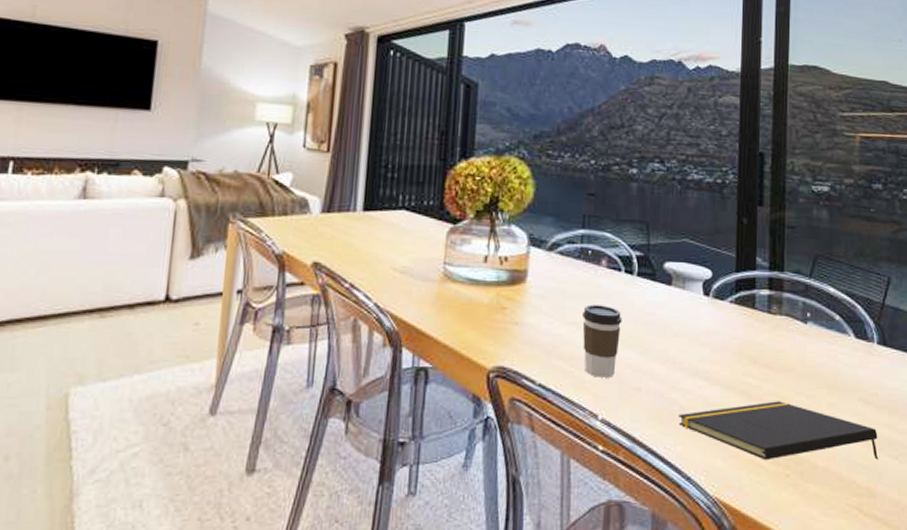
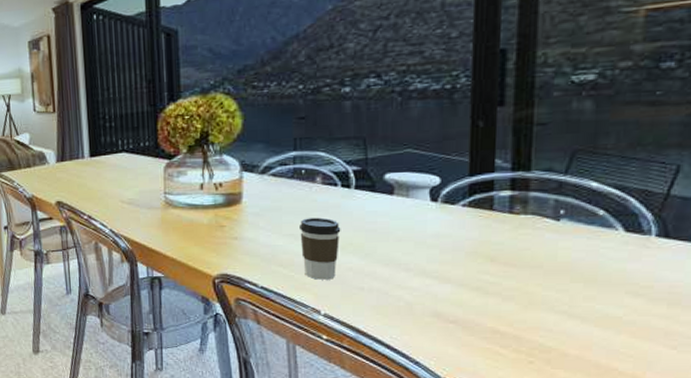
notepad: present [678,401,879,461] -> none [405,296,650,350]

